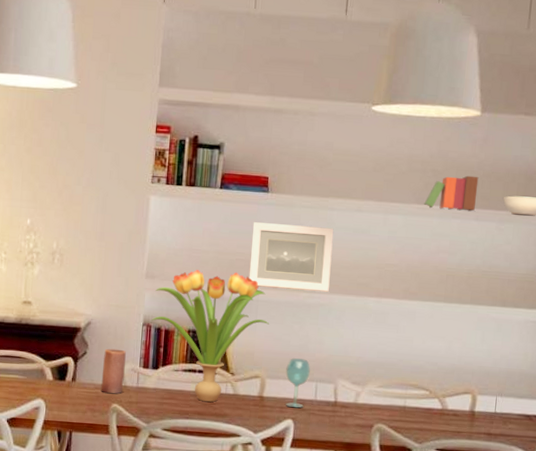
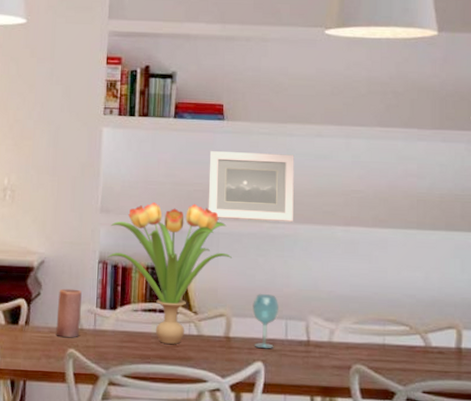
books: present [424,175,479,212] -> none [387,96,442,133]

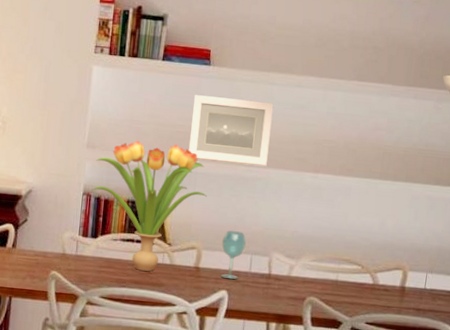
candle: present [56,288,82,338] -> none [40,216,66,261]

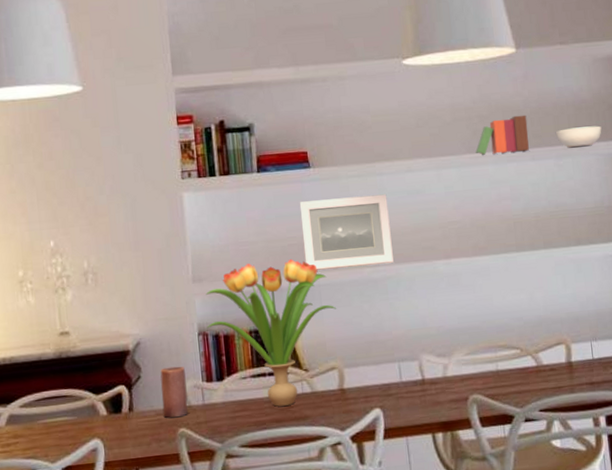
candle: none [40,216,66,261] -> present [160,366,188,419]
wine glass: present [220,230,247,280] -> none [363,339,391,395]
books: none [364,53,419,90] -> present [475,115,529,156]

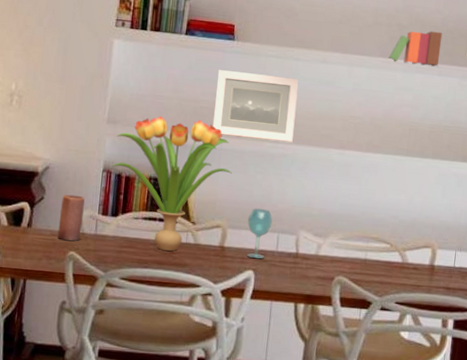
wine glass: none [363,339,391,395] -> present [246,208,273,259]

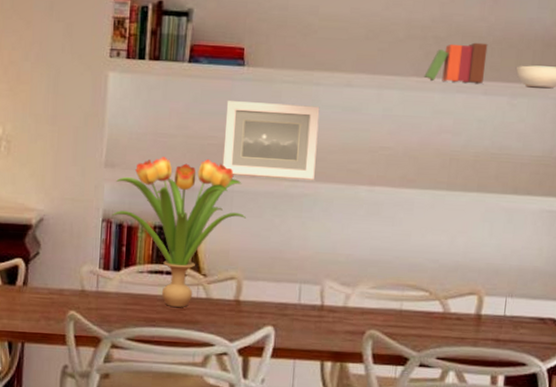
candle: present [57,194,85,241] -> none [56,248,84,300]
wine glass: present [246,208,273,259] -> none [265,256,294,313]

